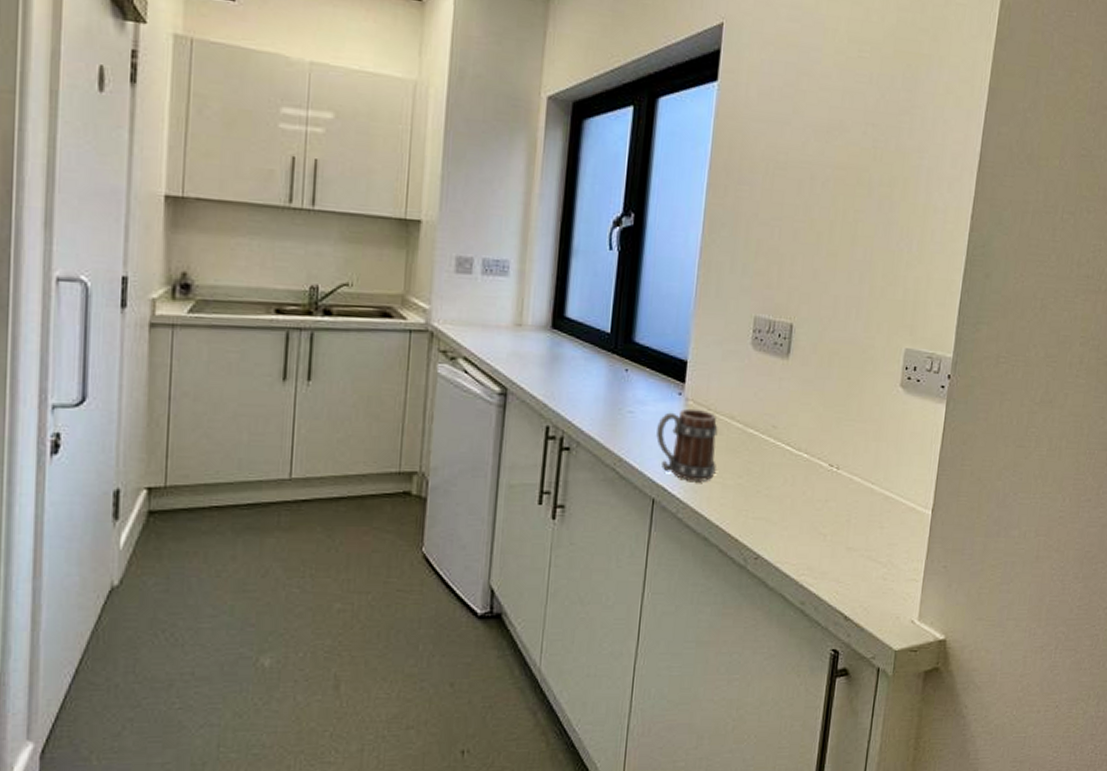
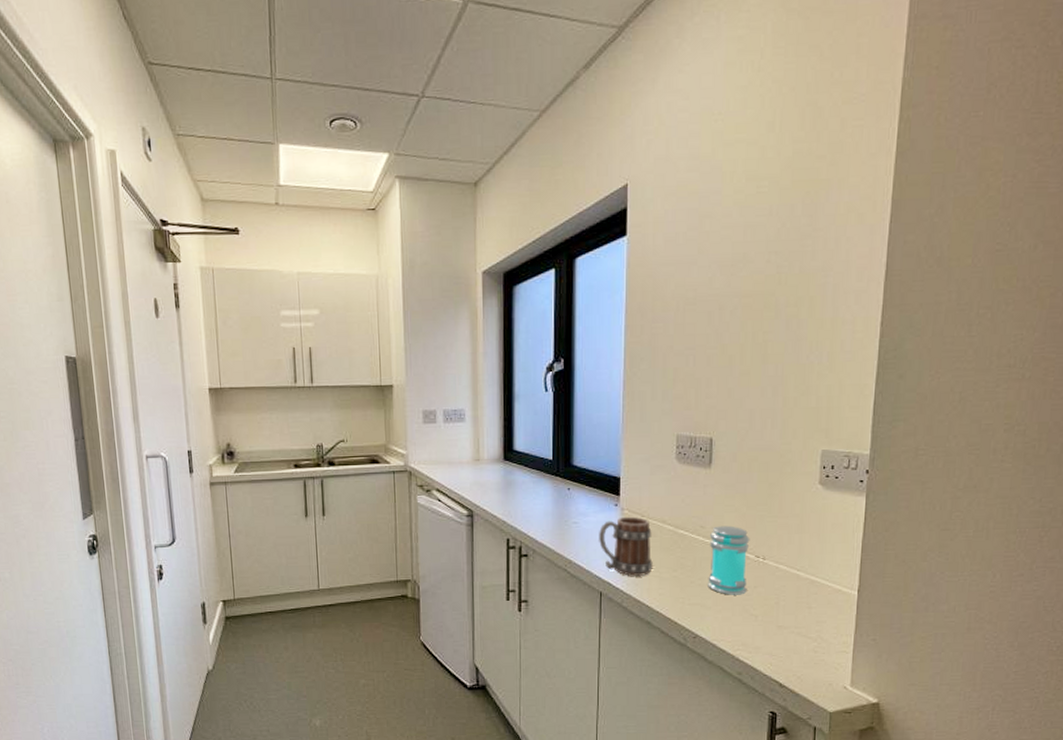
jar: none [775,427,825,510] -> present [708,525,750,595]

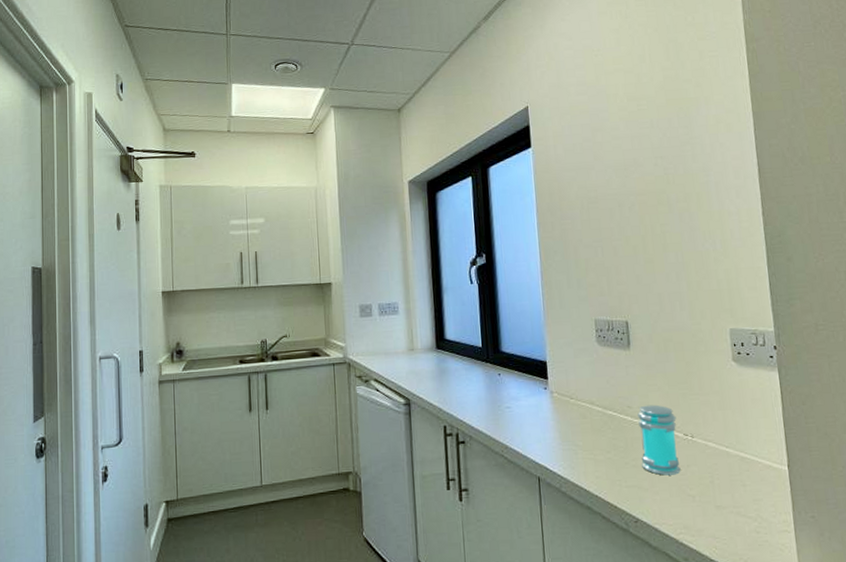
mug: present [599,516,653,576] -> none [531,399,587,460]

